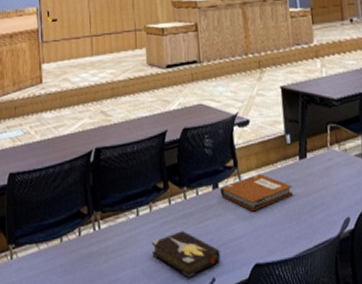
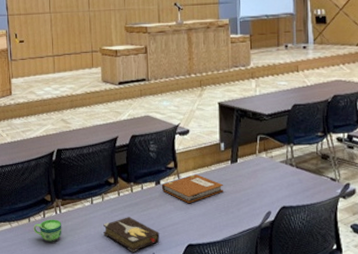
cup: none [66,238,102,268] -> present [33,219,62,242]

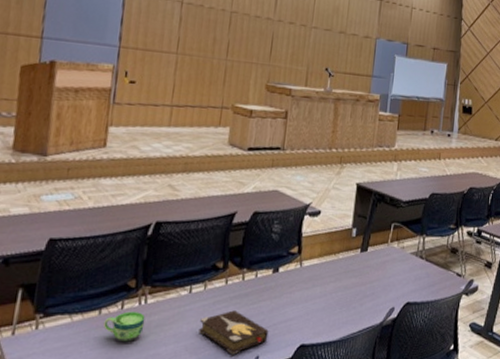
notebook: present [161,174,223,204] -> none [279,262,349,297]

